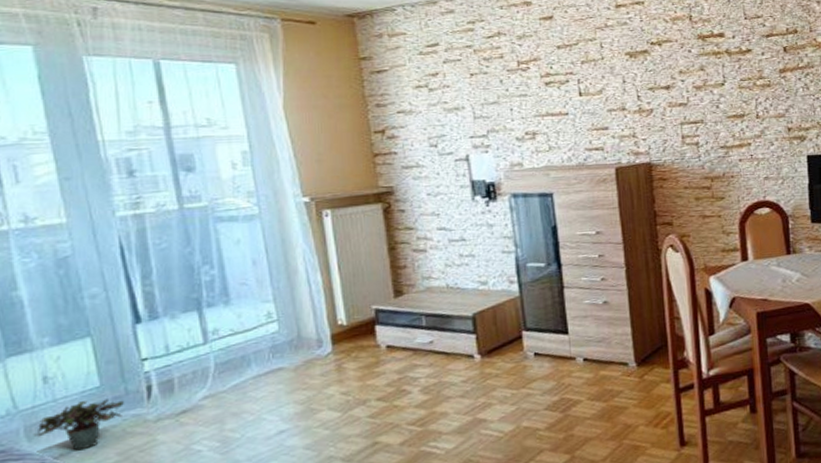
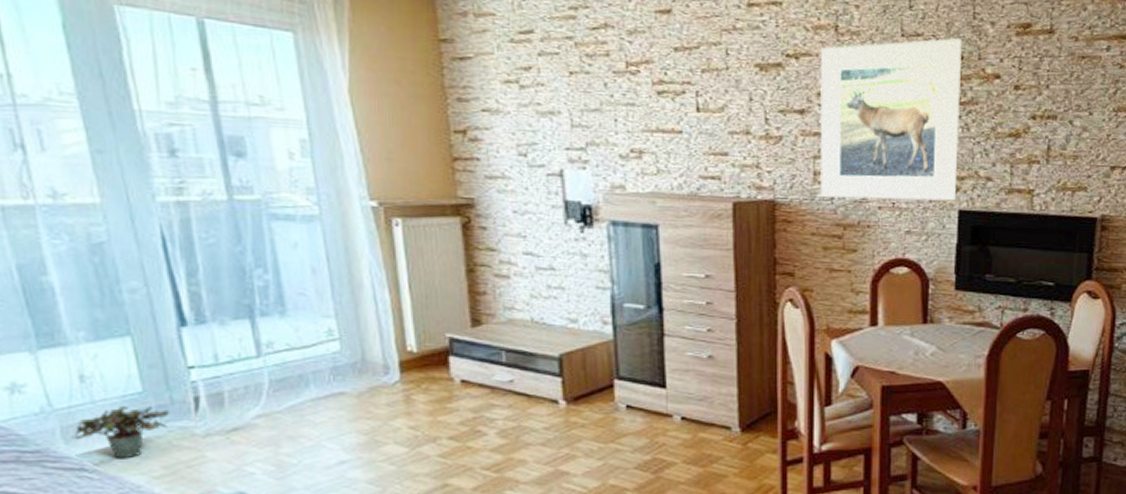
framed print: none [679,17,803,156] -> present [820,38,962,201]

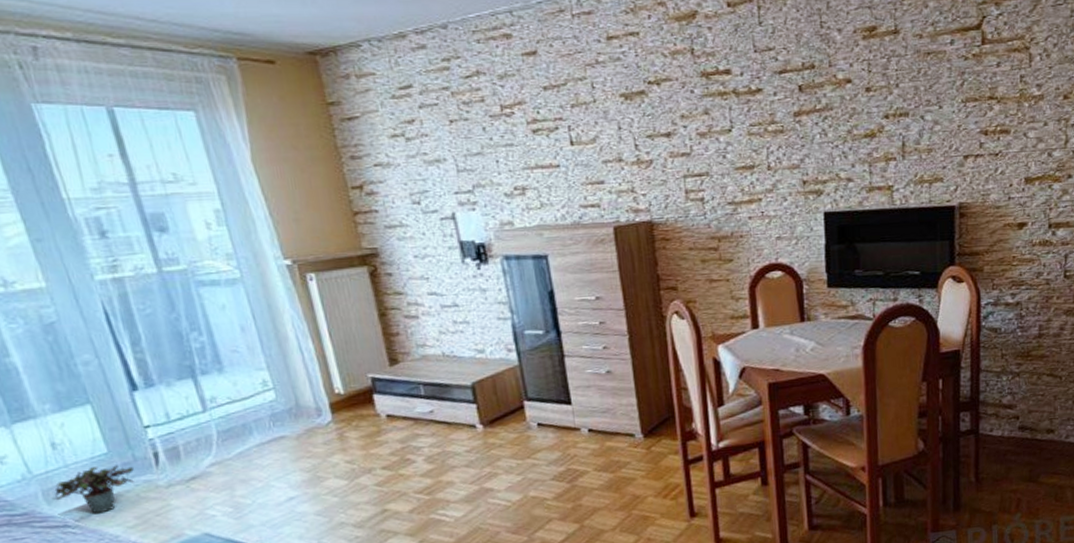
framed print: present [820,38,962,201] -> none [680,49,820,213]

